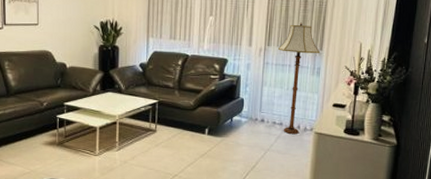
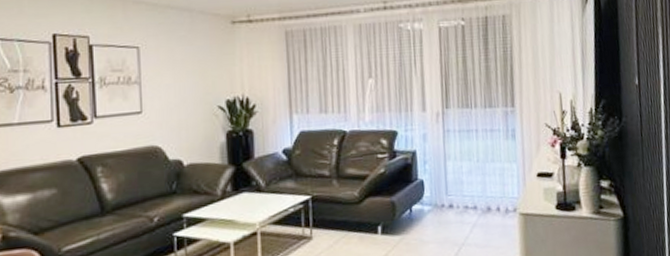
floor lamp: present [277,22,321,134] -> none [459,74,513,219]

